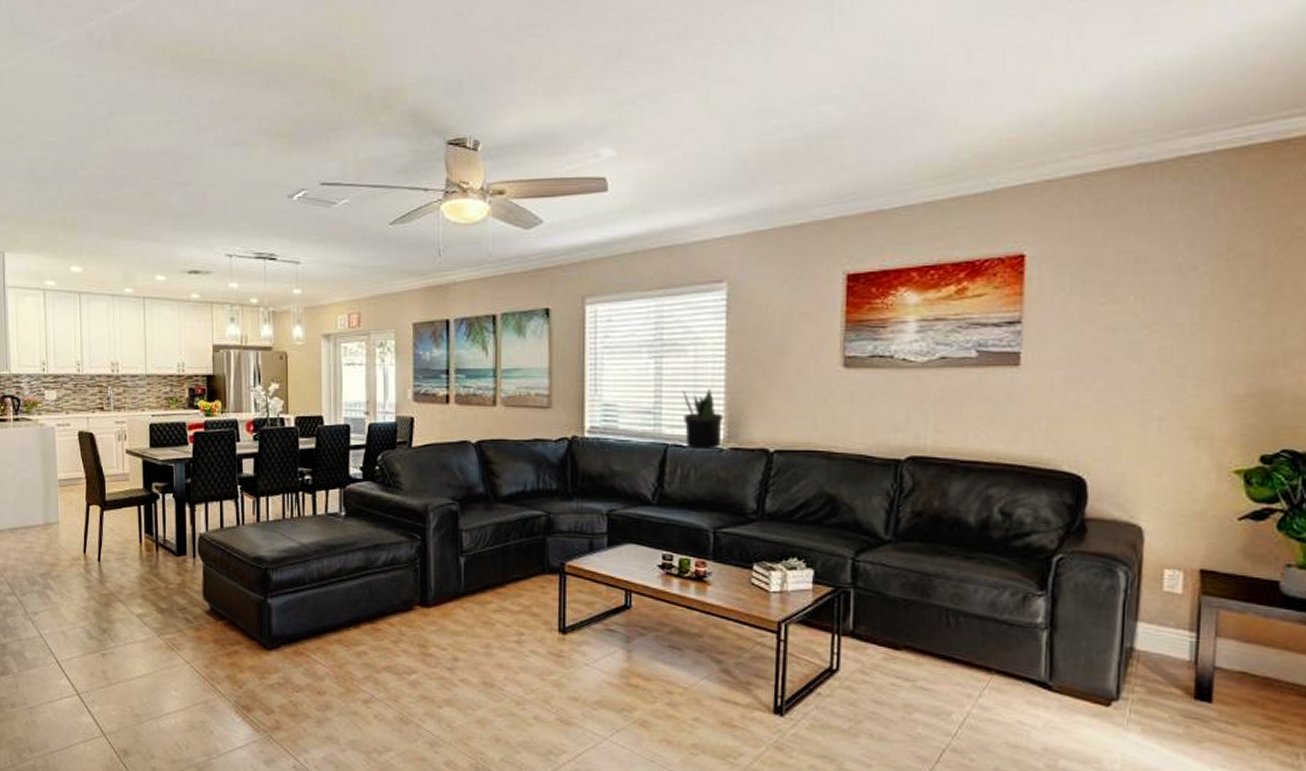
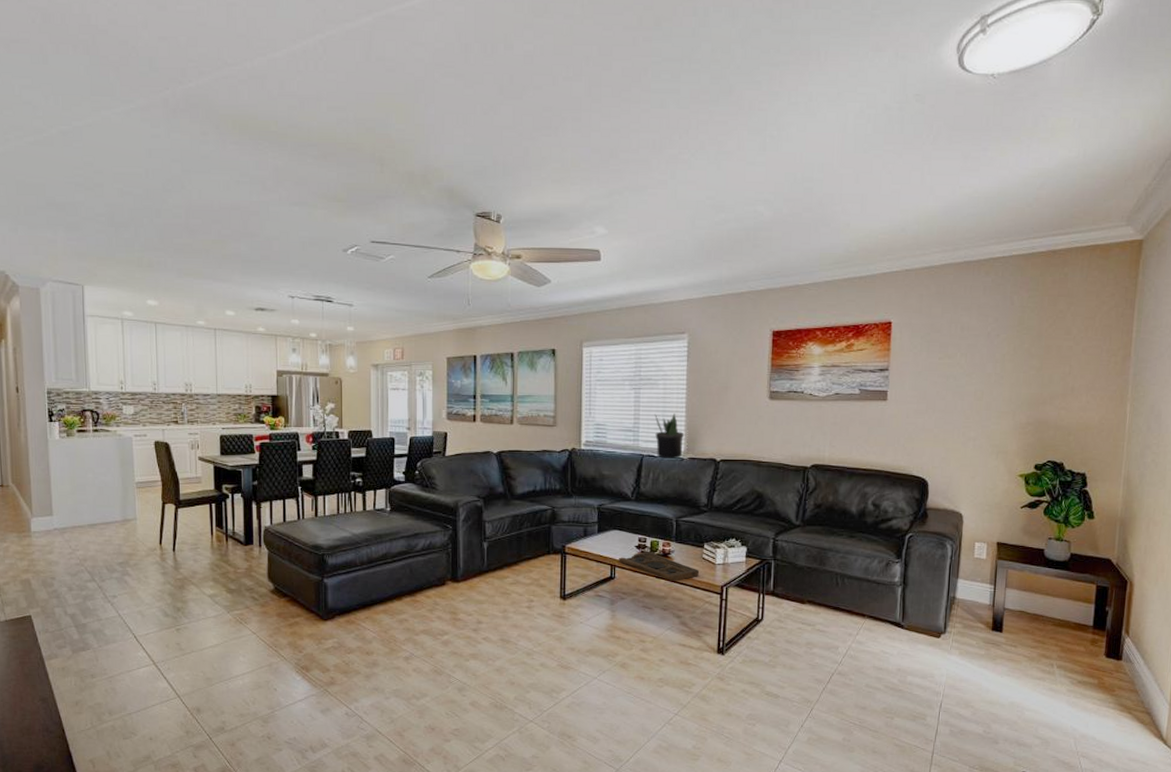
decorative tray: none [636,572,748,613] -> present [619,551,700,581]

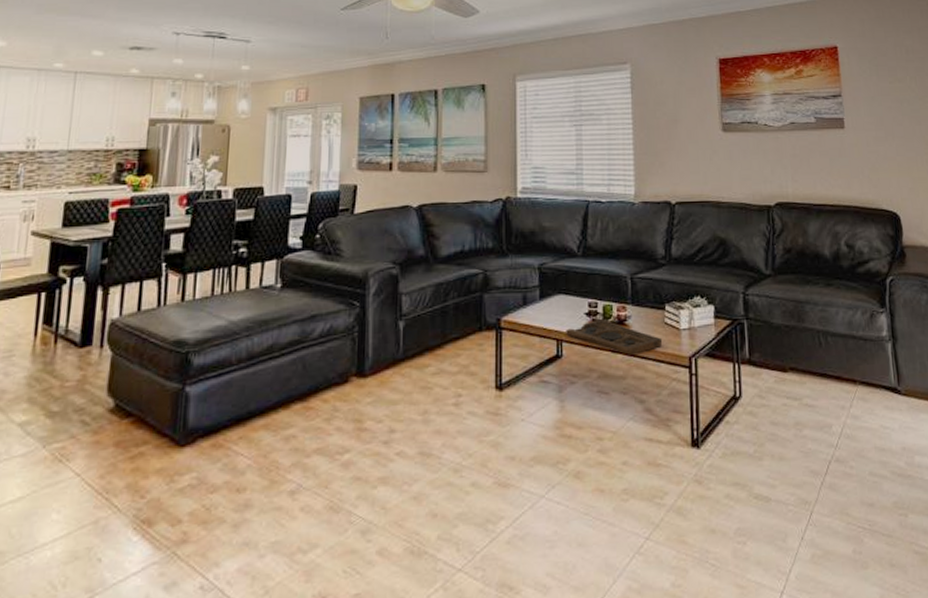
planter: present [654,412,684,459] -> none [599,150,633,204]

